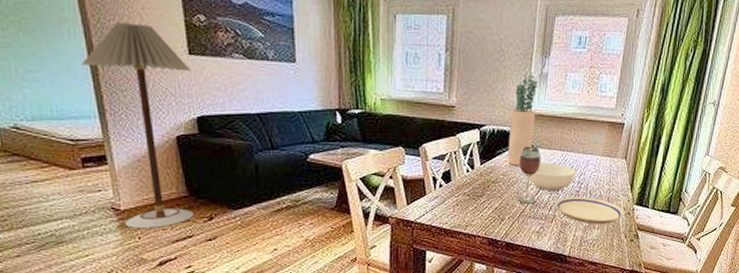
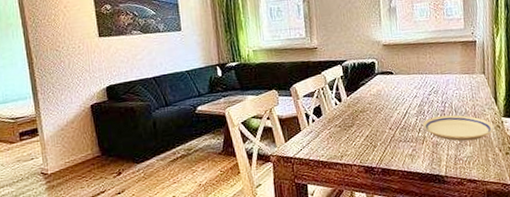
floor lamp: present [82,22,194,229] -> none [21,19,106,189]
vase: present [507,72,537,167] -> none [367,8,393,95]
wineglass: present [518,146,541,204] -> none [382,73,403,129]
bowl: present [529,163,577,191] -> none [394,86,439,114]

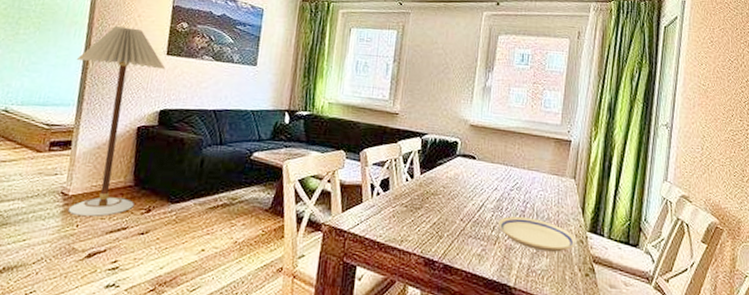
floor lamp: none [21,19,106,189] -> present [67,26,166,217]

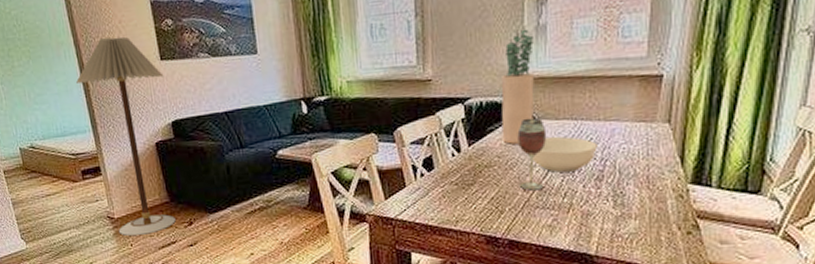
vase: none [448,85,481,180] -> present [501,25,535,145]
wineglass: none [458,157,484,221] -> present [517,117,547,191]
bowl: none [471,177,522,209] -> present [532,137,598,173]
plate: present [498,216,577,252] -> none [571,177,674,213]

